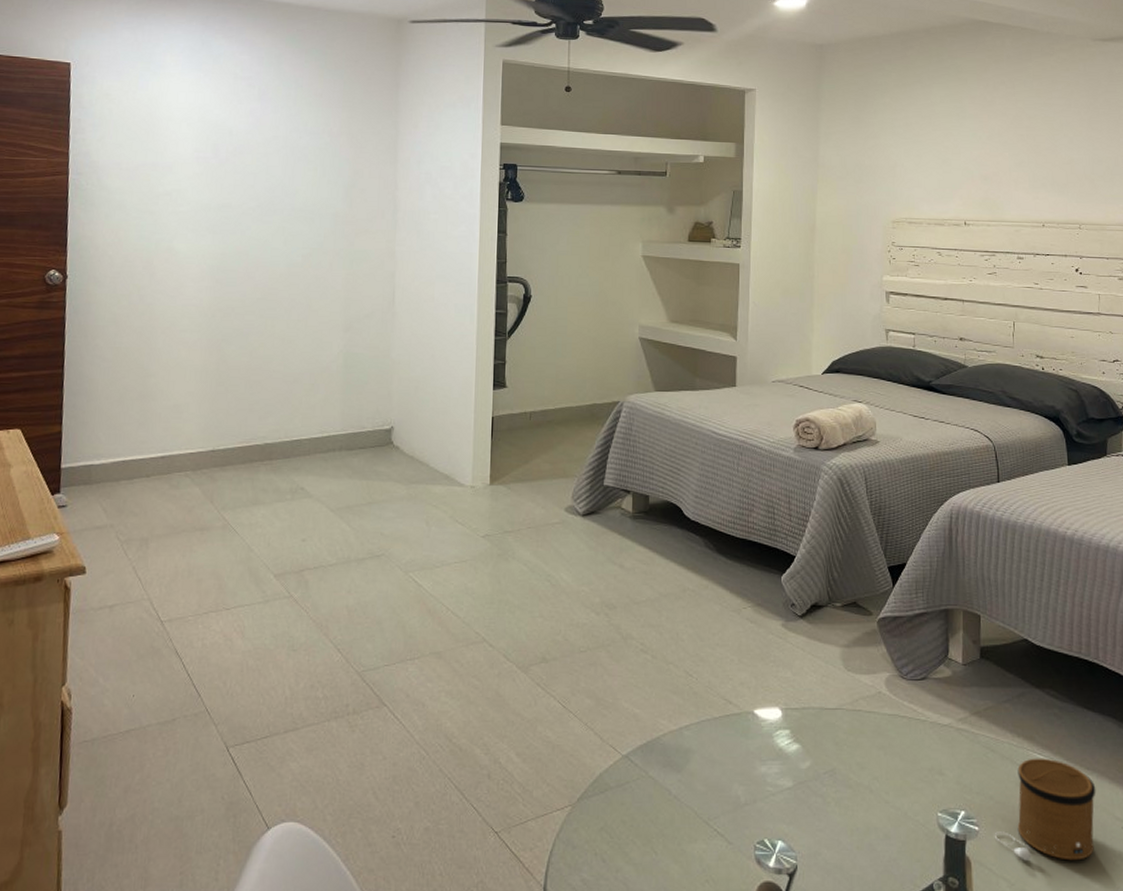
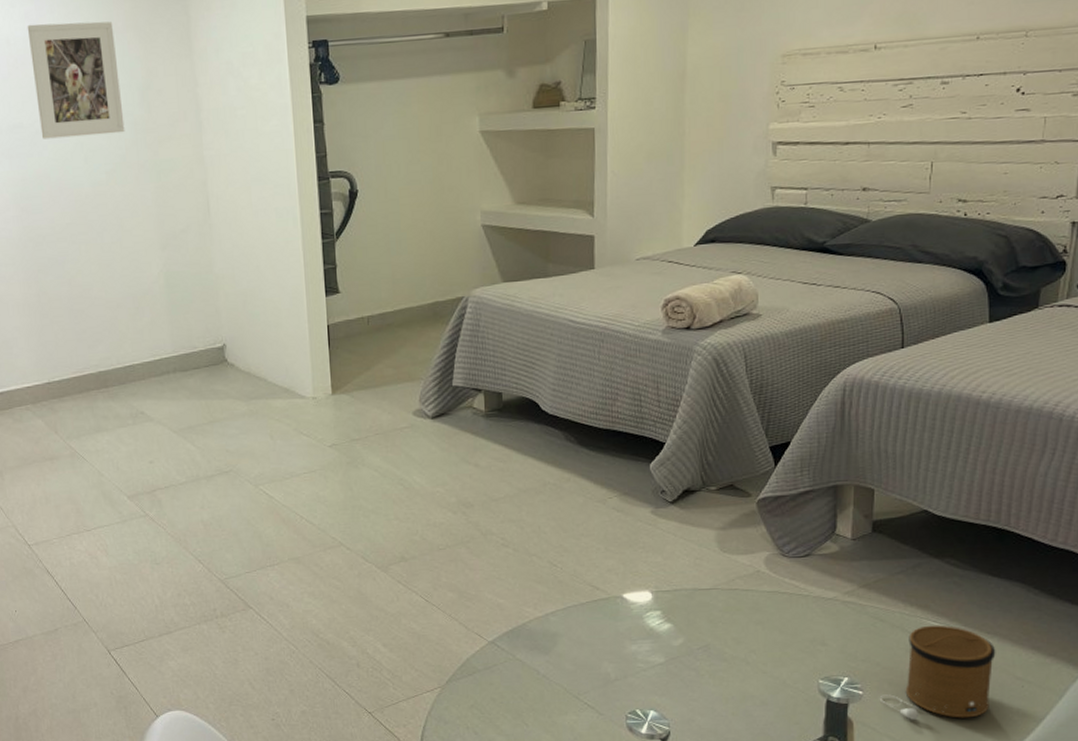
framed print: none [247,120,329,222] -> present [27,21,125,139]

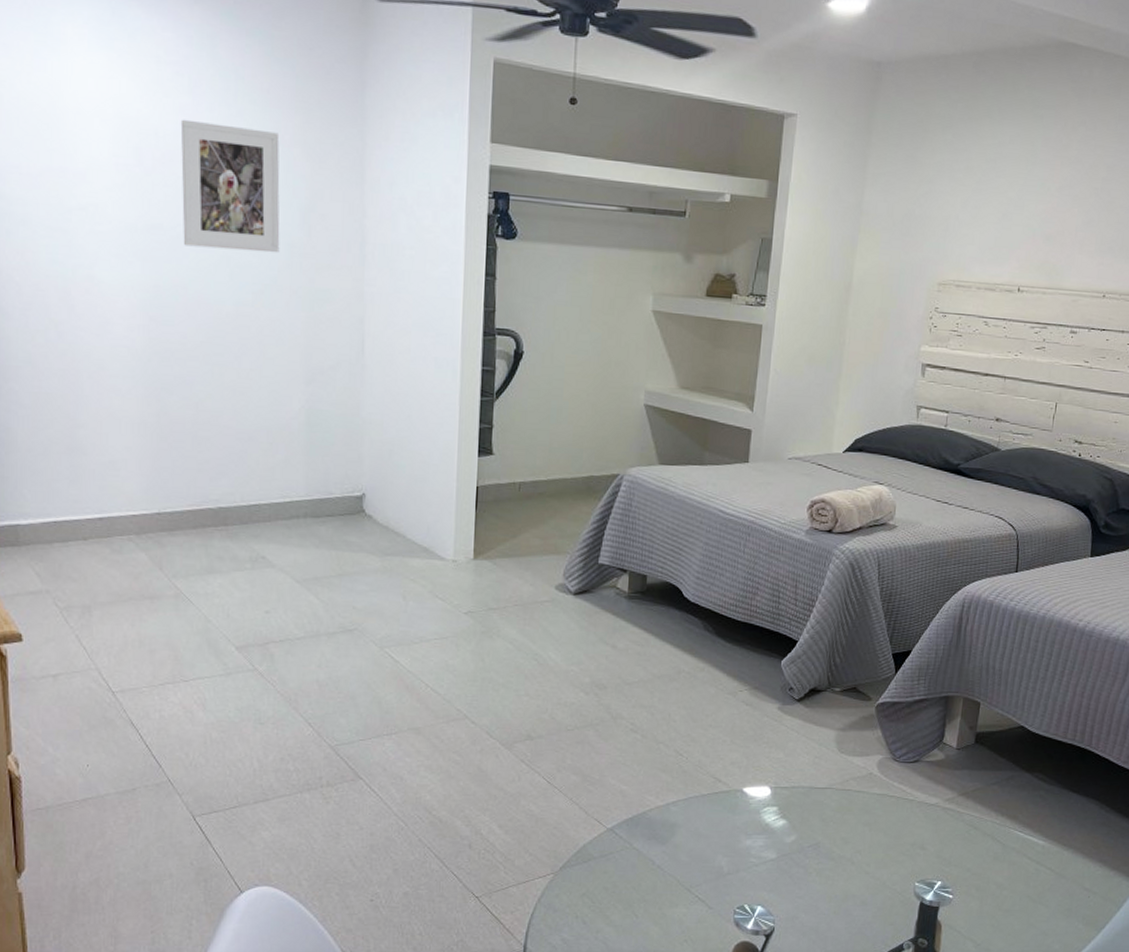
speaker: present [881,625,996,720] -> none [967,835,1070,925]

